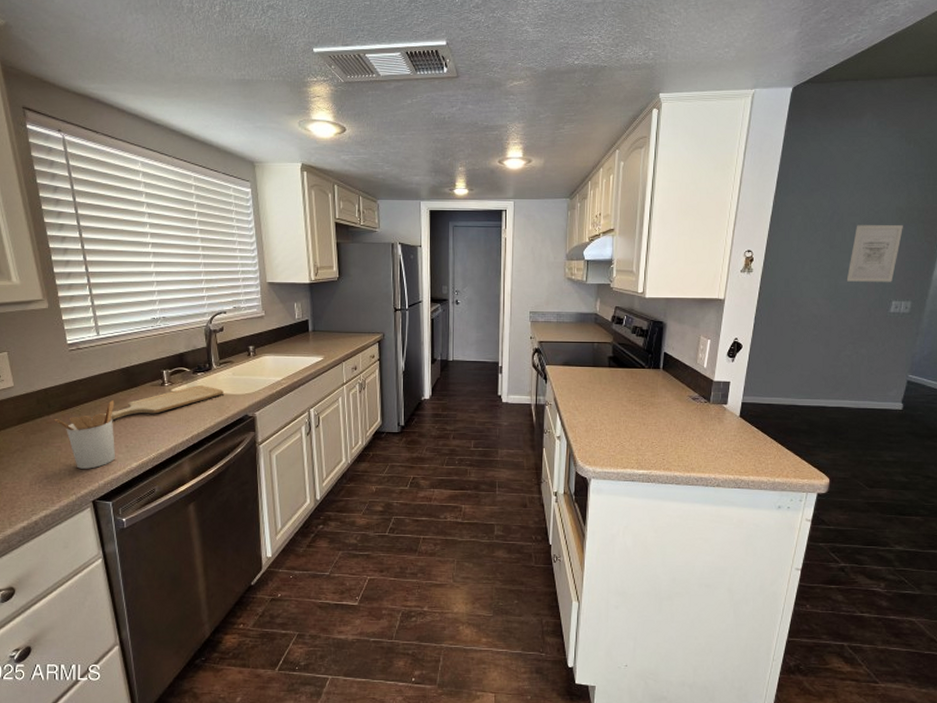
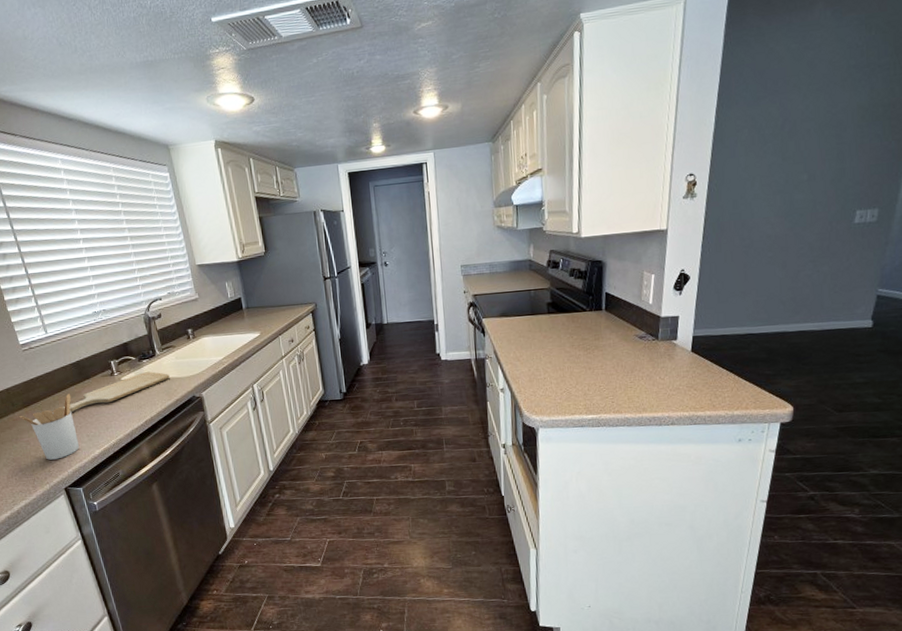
wall art: present [846,224,903,282] -> none [802,124,866,195]

